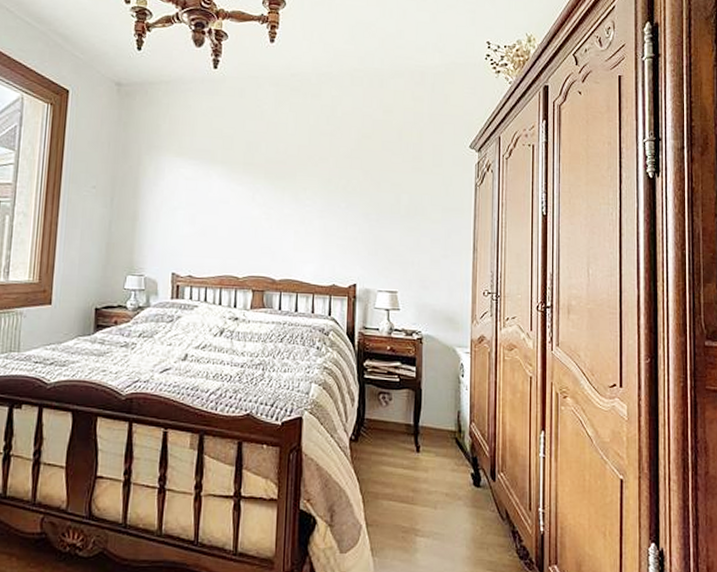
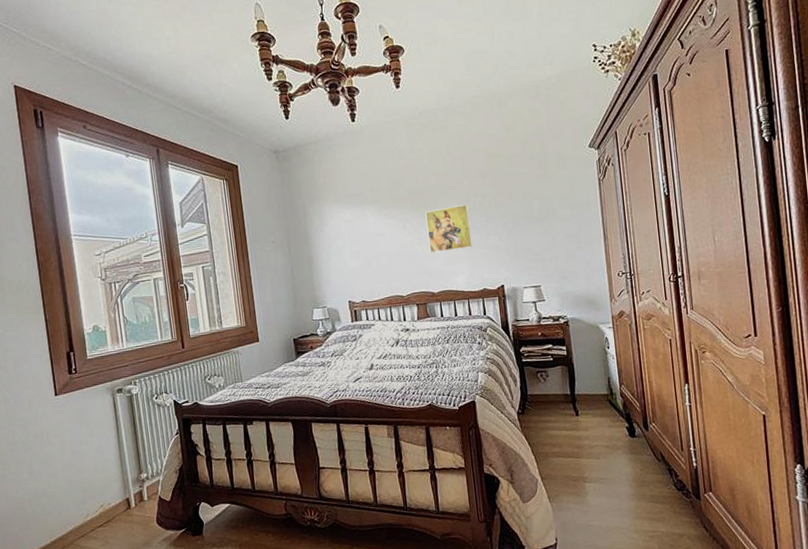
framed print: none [278,184,329,235] -> present [425,204,472,253]

